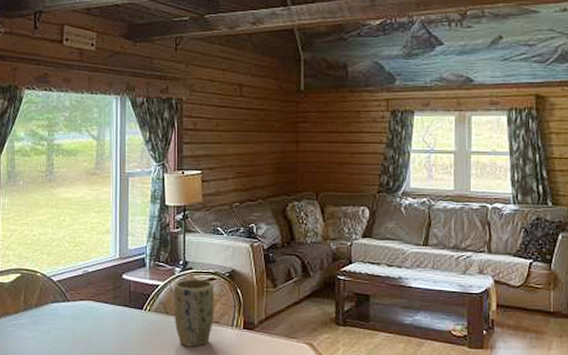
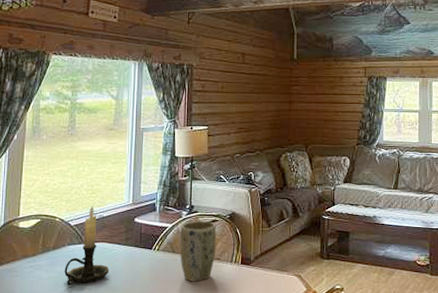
candle holder: none [49,259,97,347] -> present [64,205,110,286]

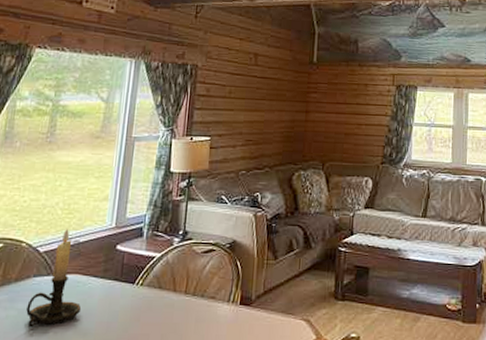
plant pot: present [180,221,217,282] -> none [167,250,213,326]

